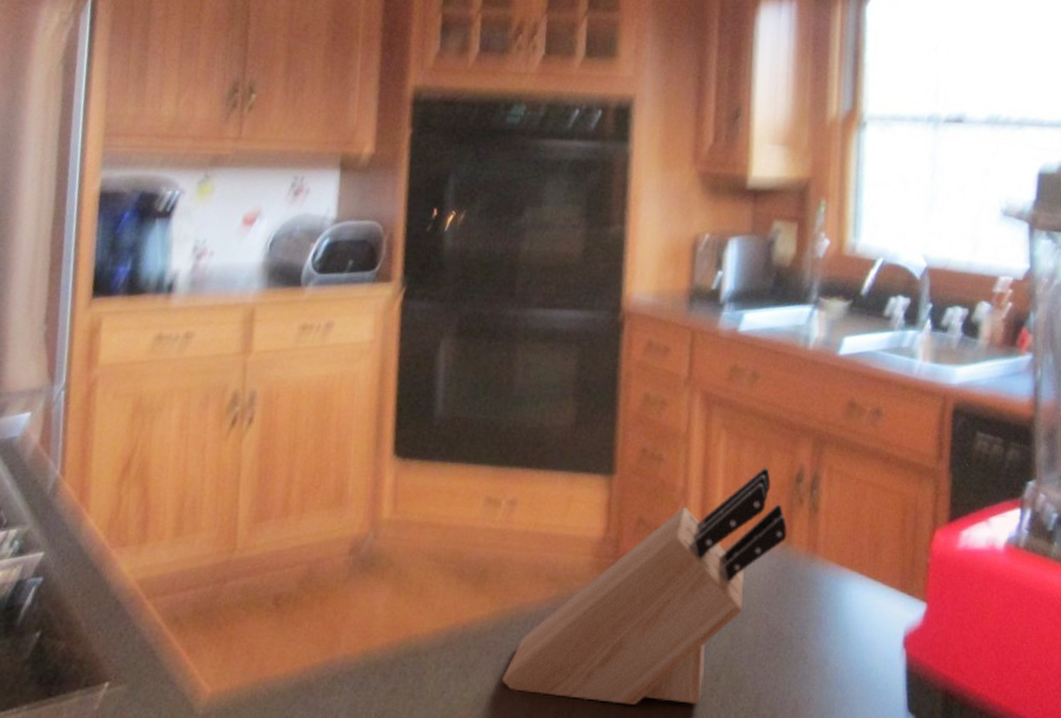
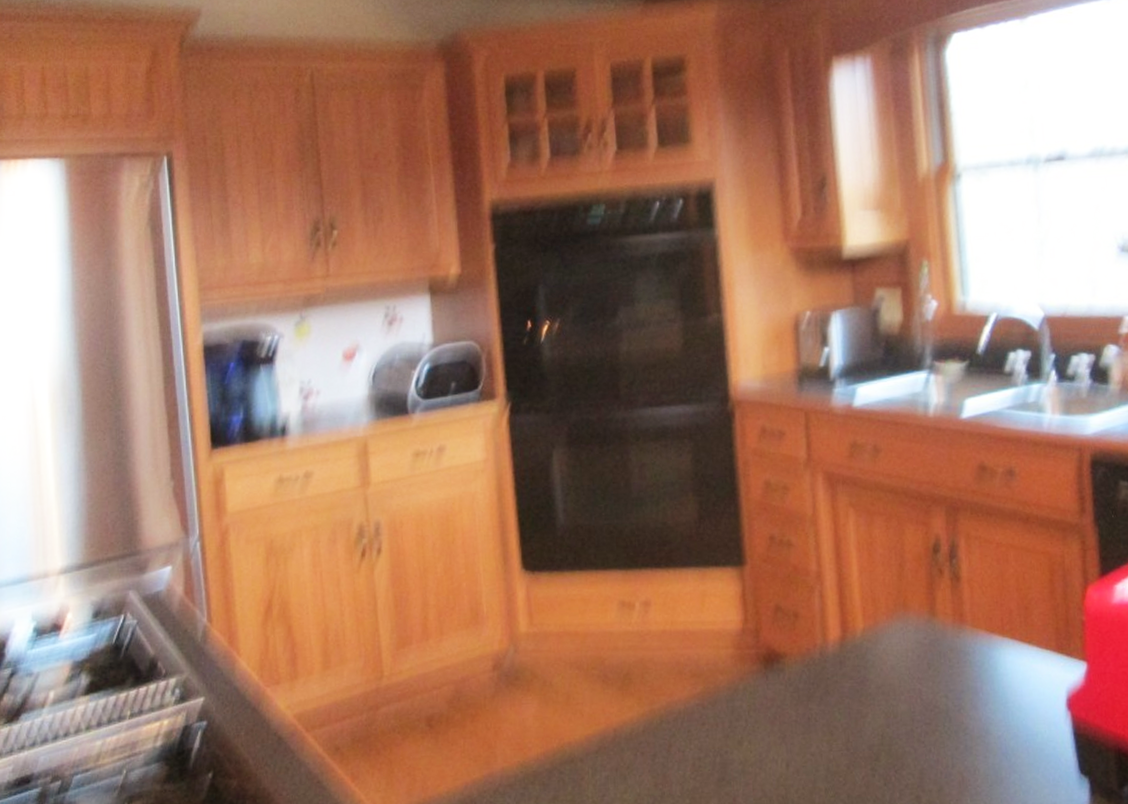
knife block: present [501,466,788,705] -> none [659,541,932,793]

